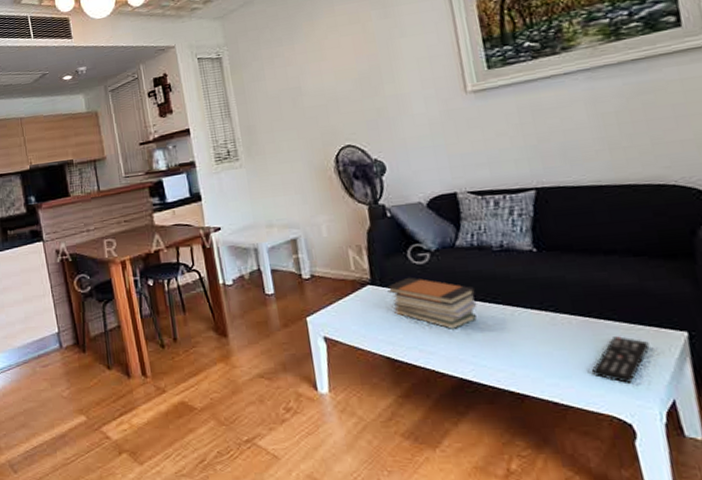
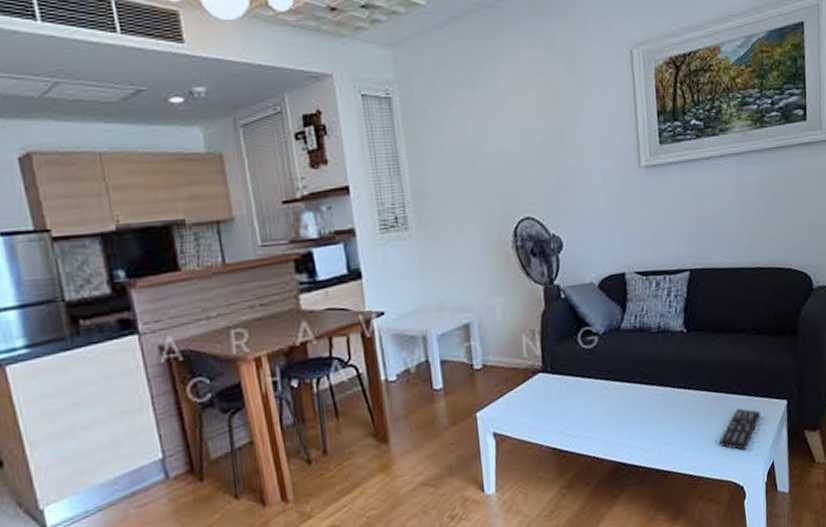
book stack: present [387,277,478,329] -> none [557,362,636,414]

